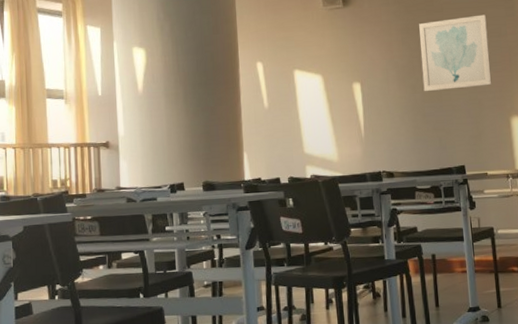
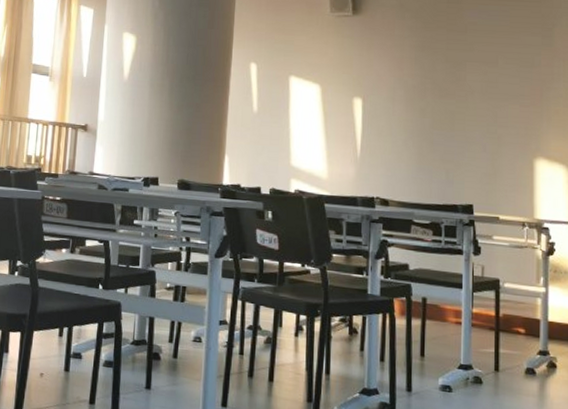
wall art: present [419,14,492,92] -> none [434,40,517,120]

